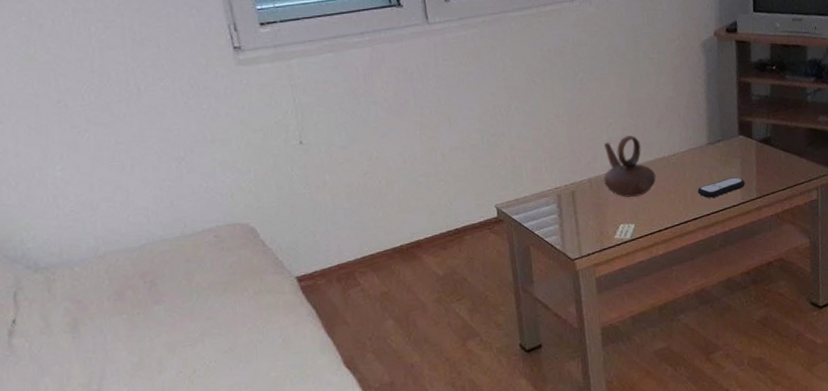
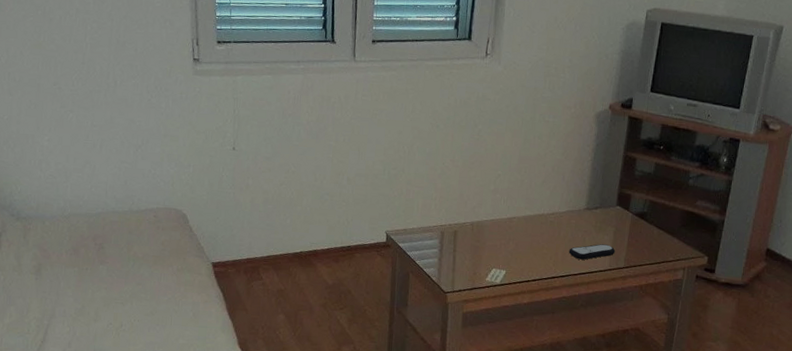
teapot: present [604,135,656,197] -> none [485,189,533,246]

